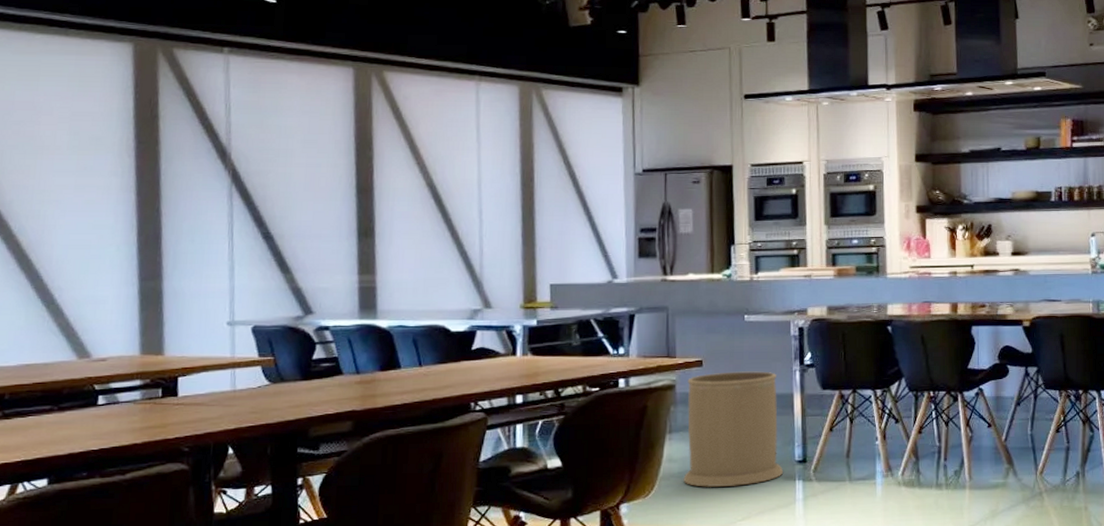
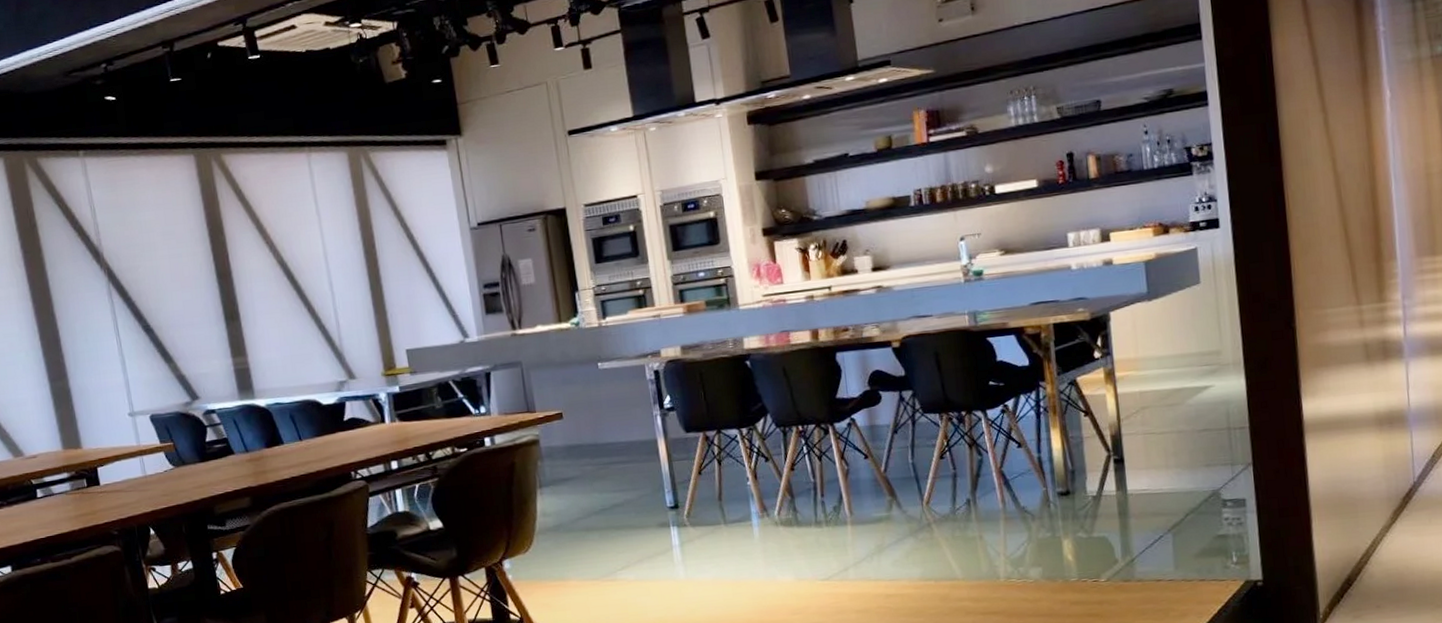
trash can: present [683,371,784,488] -> none [550,418,657,540]

